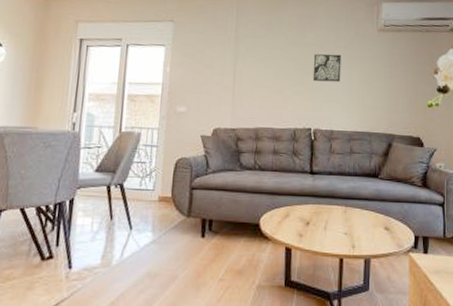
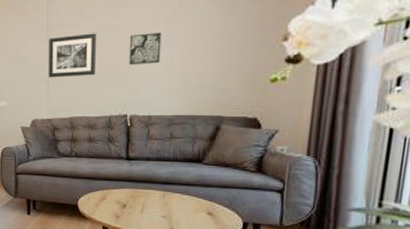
wall art: none [234,47,283,88] -> present [48,33,96,78]

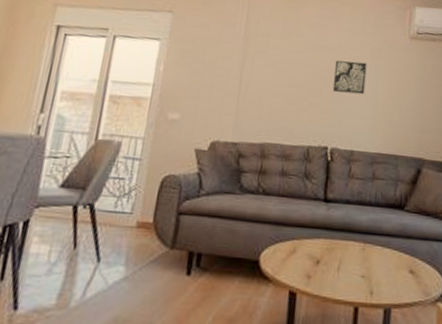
wall art: present [48,33,96,78] -> none [240,46,300,98]

